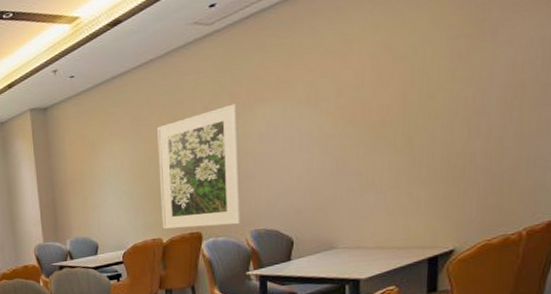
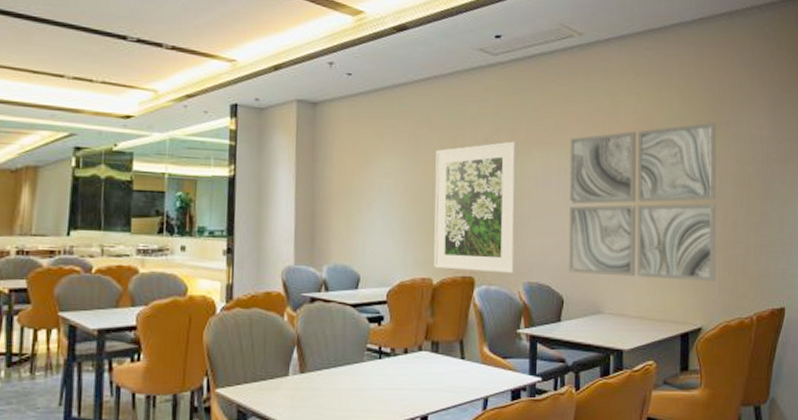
wall art: none [296,35,479,216] -> present [568,123,717,281]

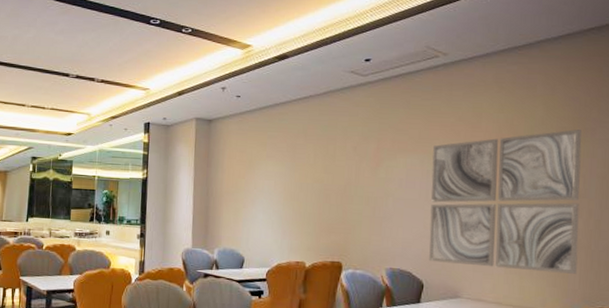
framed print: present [433,141,517,274] -> none [306,148,383,261]

